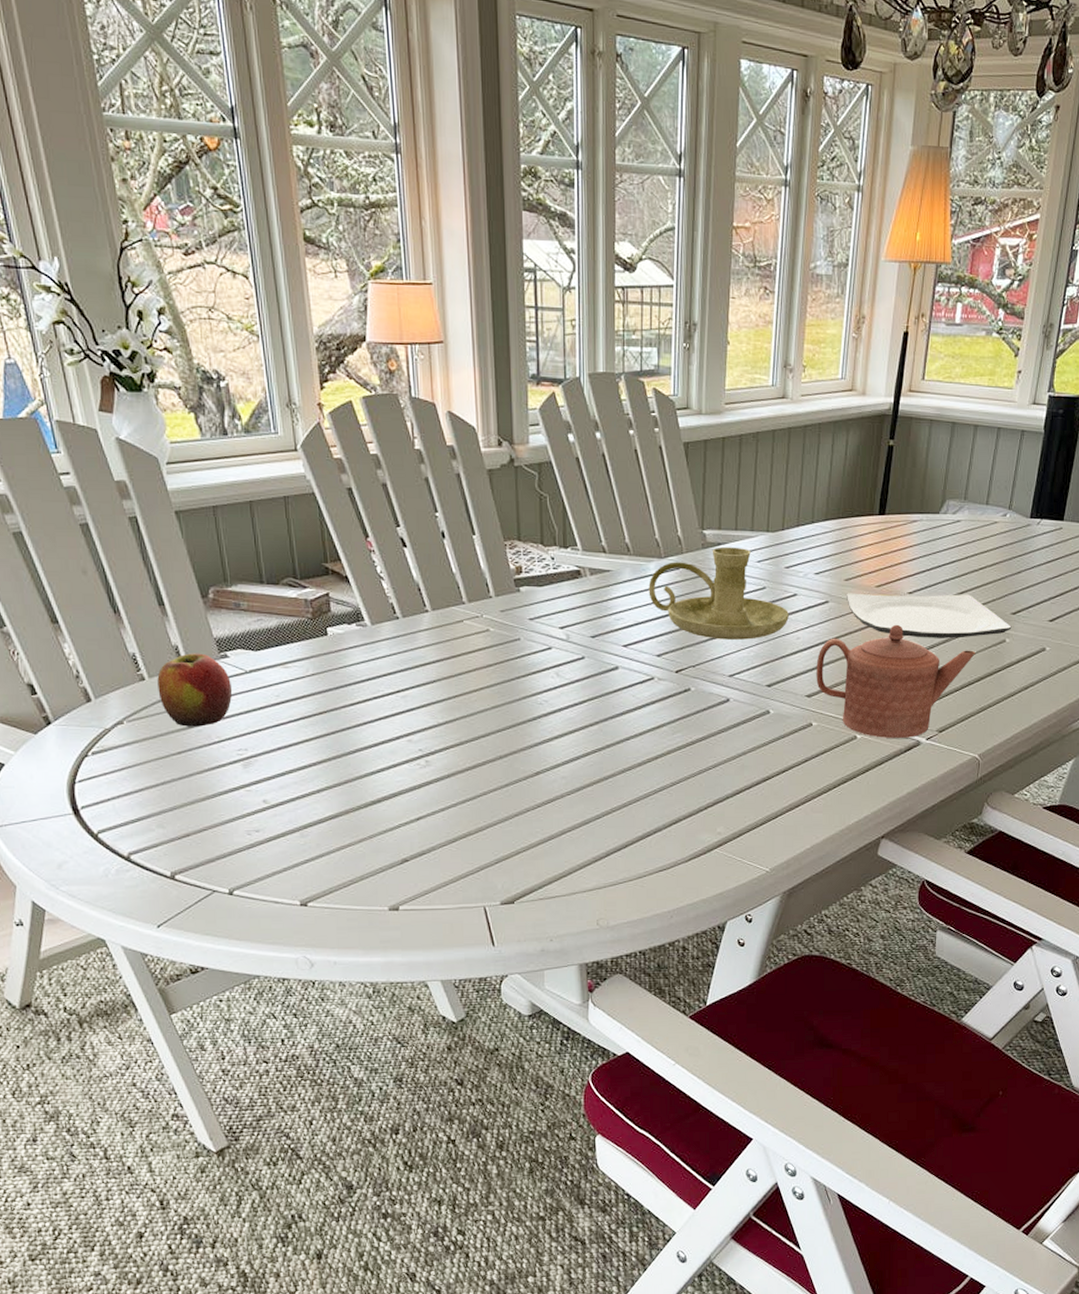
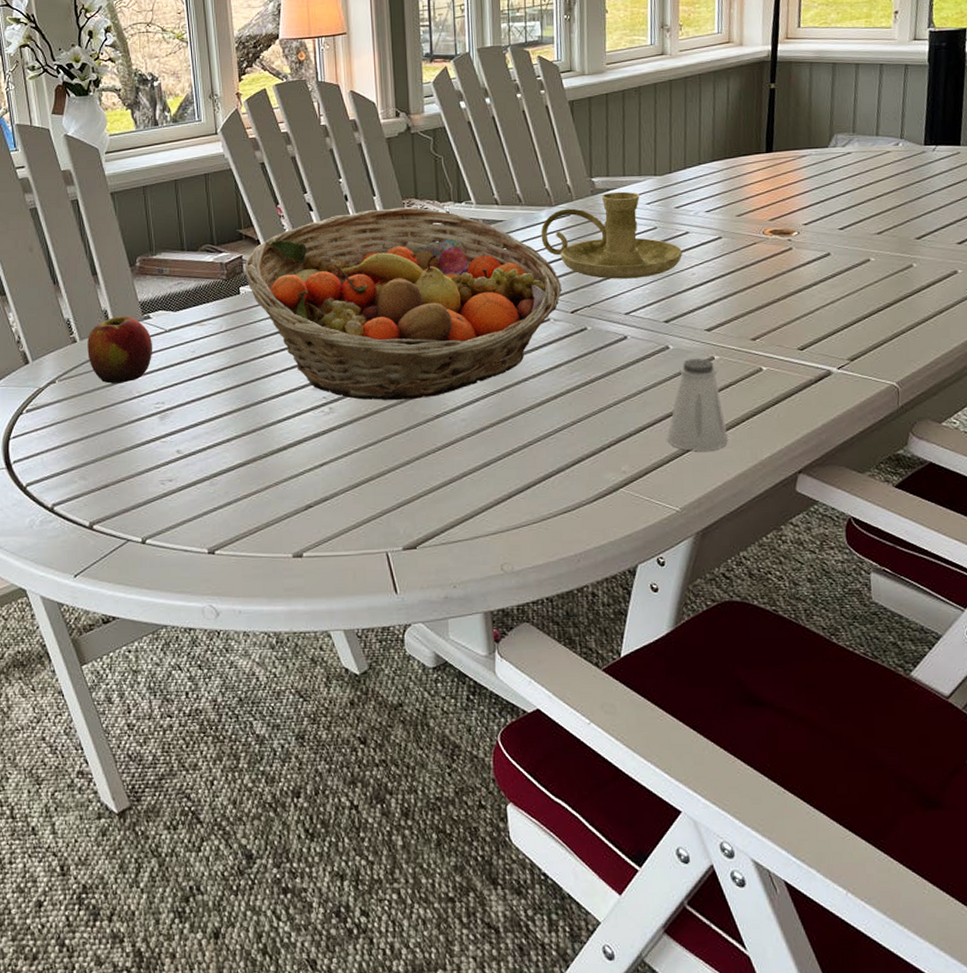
fruit basket: none [331,549,667,756] -> present [244,207,562,401]
saltshaker: none [762,724,819,815] -> present [667,358,728,452]
teapot: present [816,624,976,738] -> none [713,255,882,369]
plate: present [847,593,1012,638] -> none [740,222,918,268]

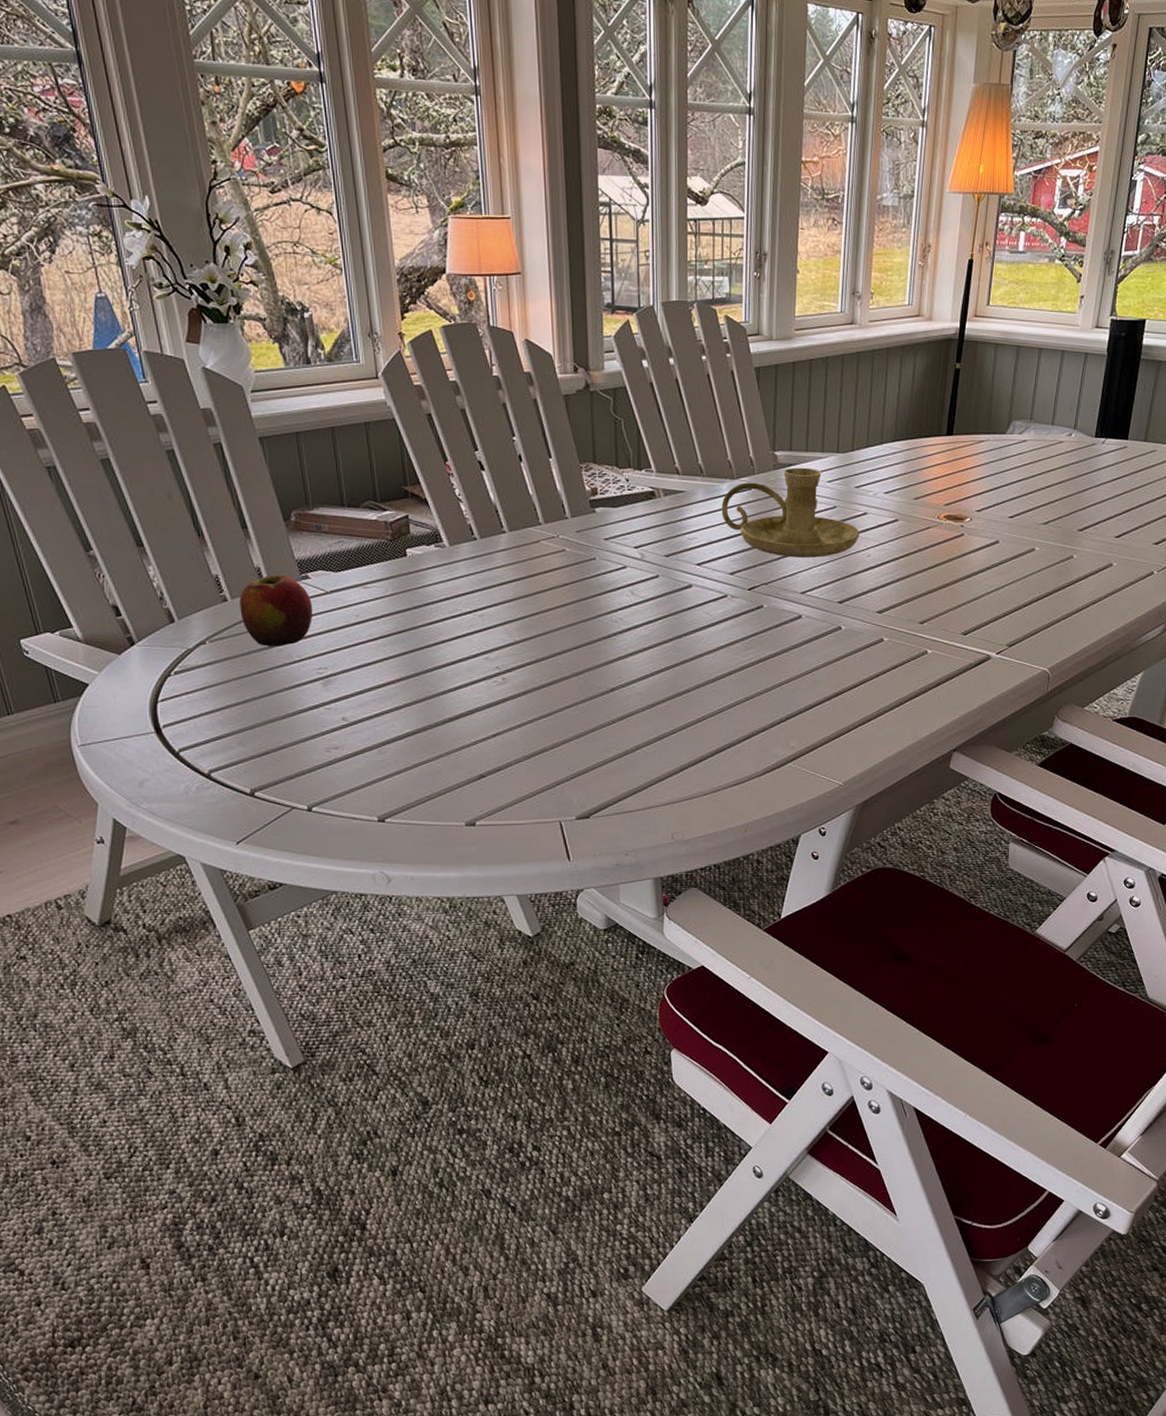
fruit basket: present [244,207,562,401] -> none [410,472,740,673]
saltshaker: present [667,358,728,452] -> none [834,640,891,729]

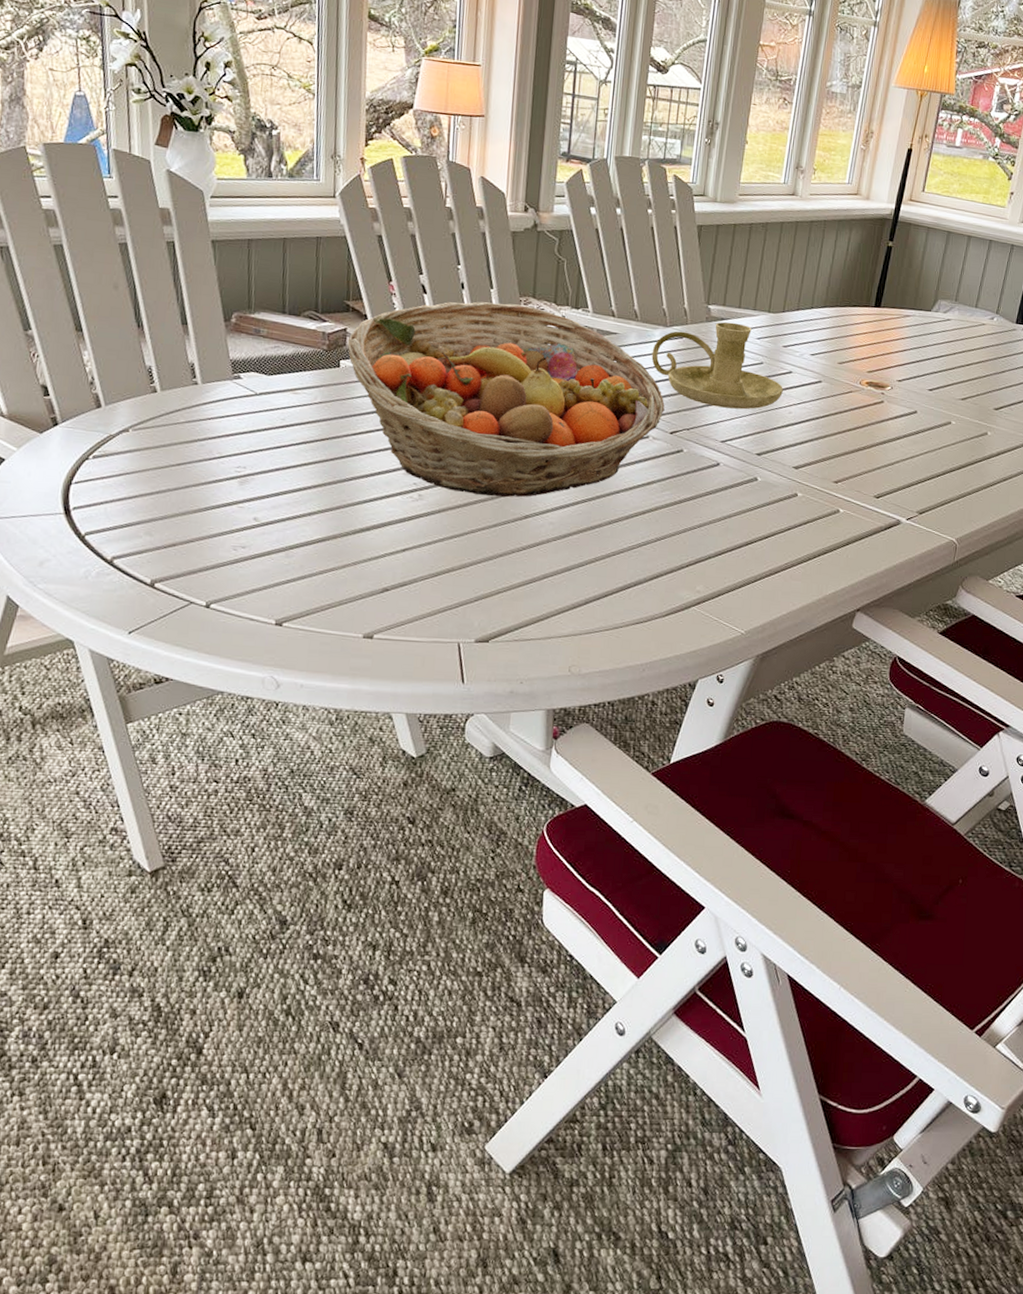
apple: present [239,574,313,647] -> none [167,371,241,442]
fruit basket: none [410,472,740,673] -> present [347,301,665,497]

